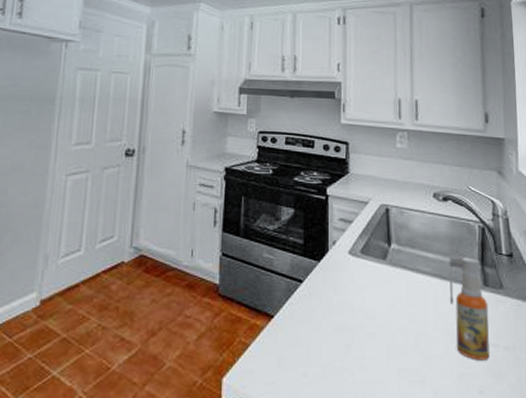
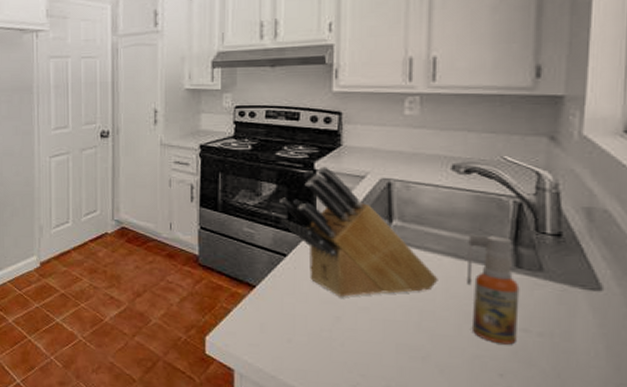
knife block: none [296,192,429,323] -> present [278,166,438,297]

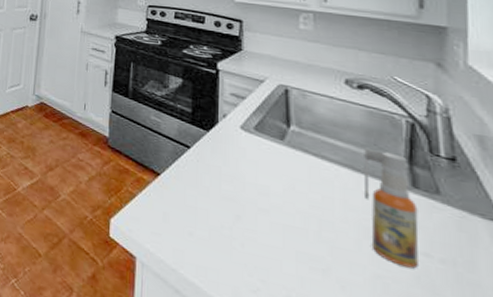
knife block: present [278,166,438,297] -> none [184,67,336,201]

